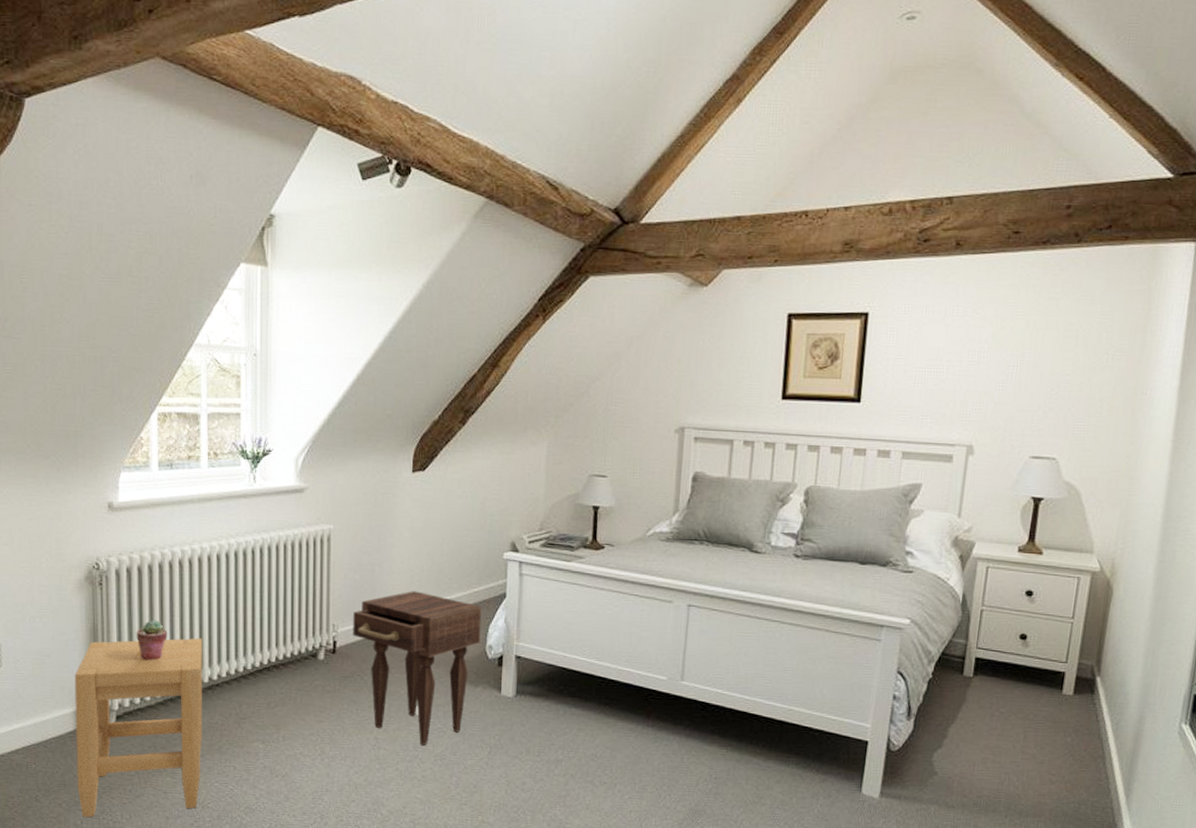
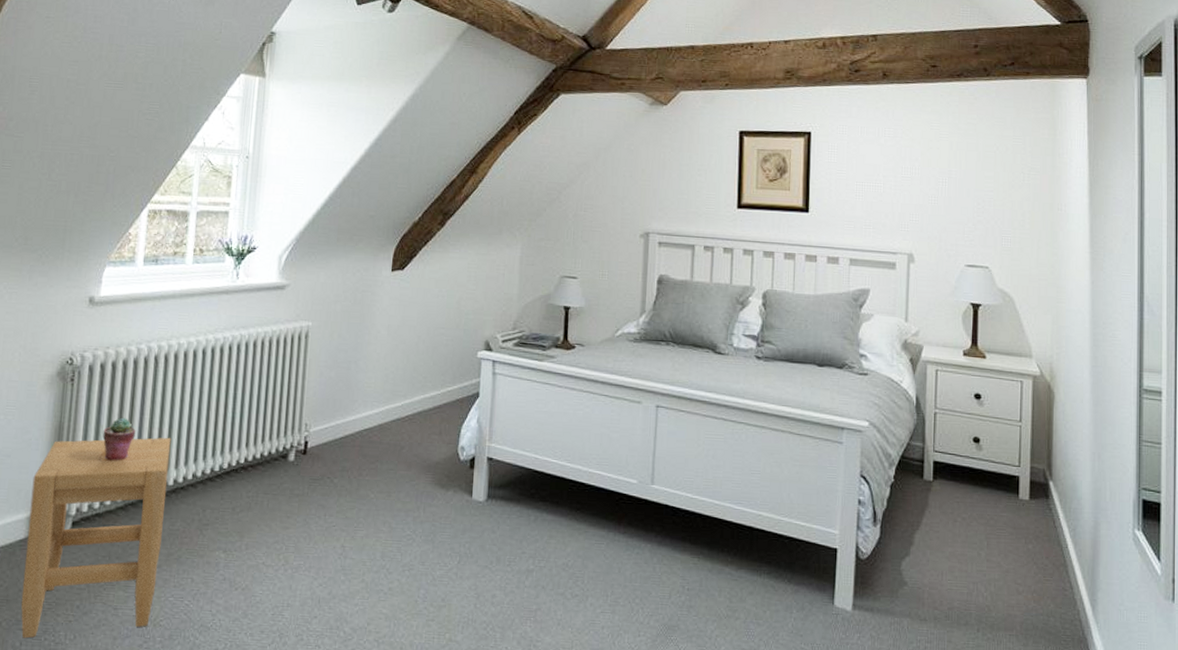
nightstand: present [353,591,482,745] -> none [325,389,455,554]

